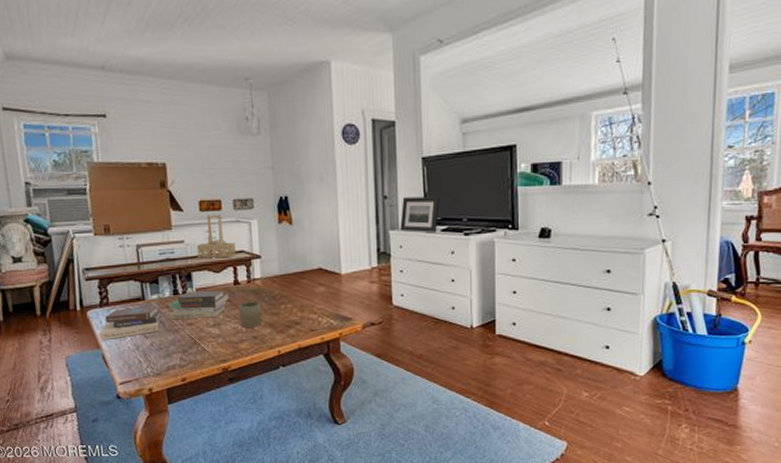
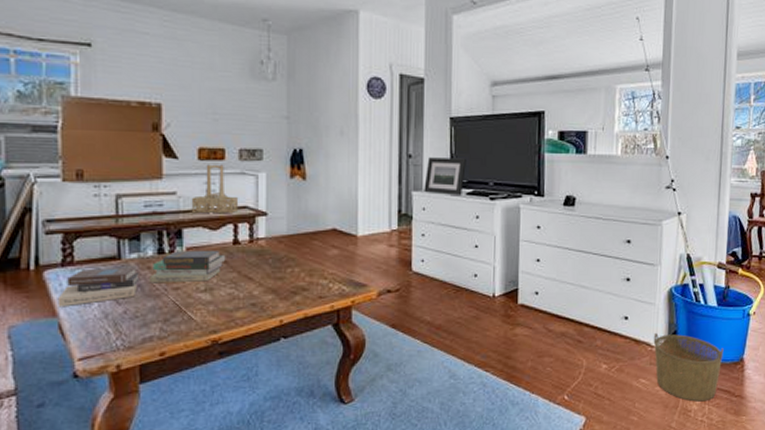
mug: present [238,301,262,329] -> none [236,263,263,295]
basket: none [637,361,715,430] -> present [653,332,724,402]

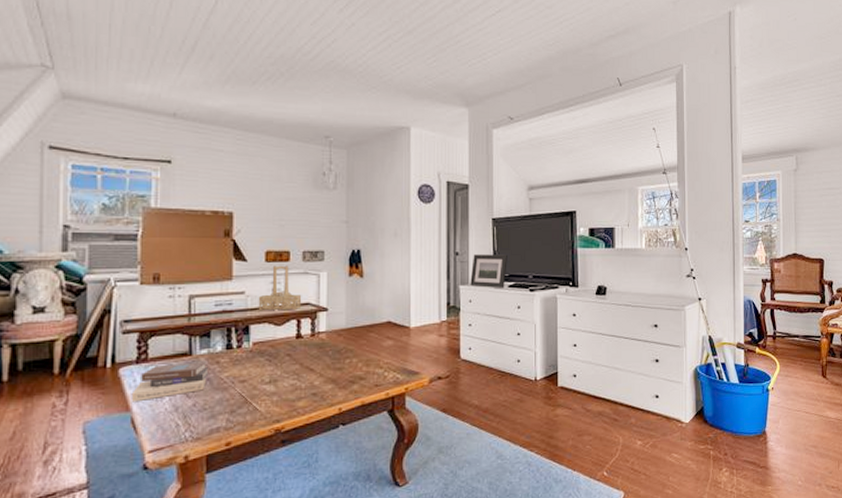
books: present [150,250,226,283] -> none [218,344,290,377]
basket: present [653,332,724,402] -> none [683,409,747,474]

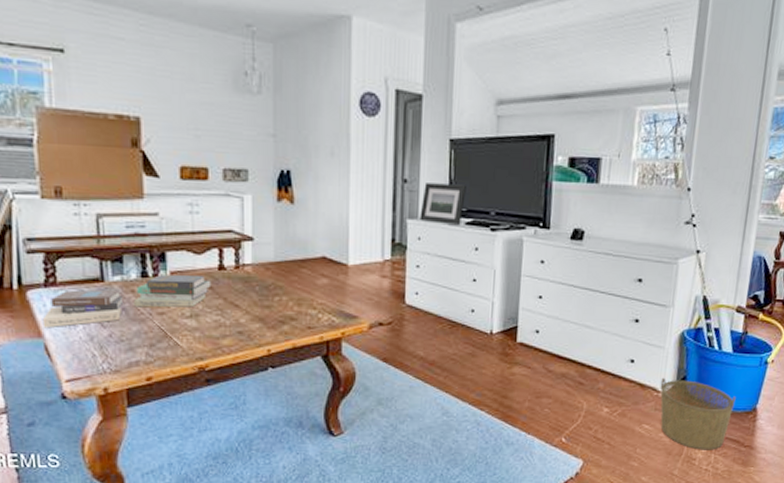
books: none [218,344,290,377] -> present [134,274,212,308]
decorative basket: present [258,265,302,311] -> none [174,184,224,238]
basket: none [683,409,747,474] -> present [660,377,736,450]

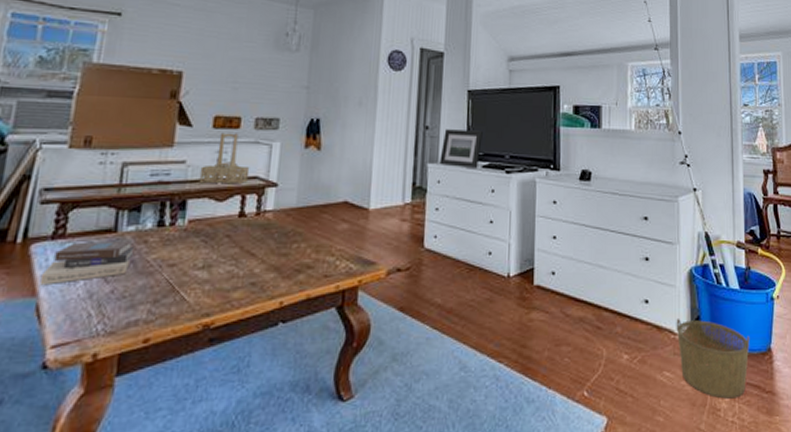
books: present [134,274,212,308] -> none [144,222,230,259]
decorative basket: none [174,184,224,238] -> present [199,132,250,185]

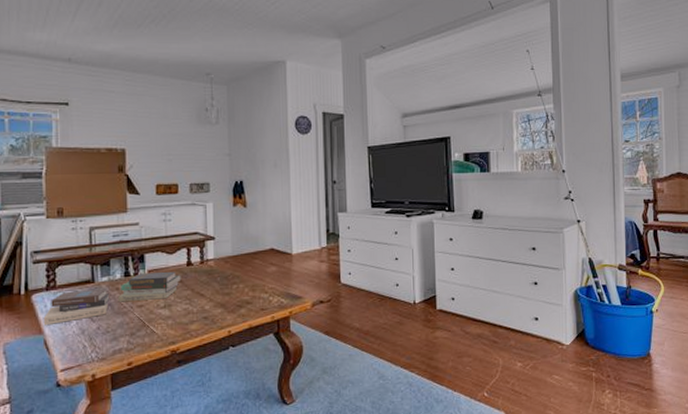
books: none [144,222,230,259] -> present [118,271,181,302]
decorative basket: present [199,132,250,185] -> none [151,197,191,241]
picture frame: present [439,129,483,169] -> none [348,181,384,215]
basket: present [676,317,750,399] -> none [563,331,631,396]

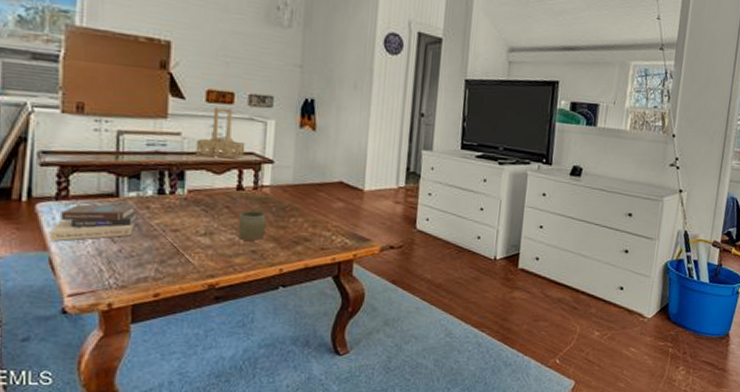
books: present [118,271,181,302] -> none [148,192,229,226]
decorative basket: none [151,197,191,241] -> present [195,107,246,160]
mug: none [190,281,213,310] -> present [237,210,266,242]

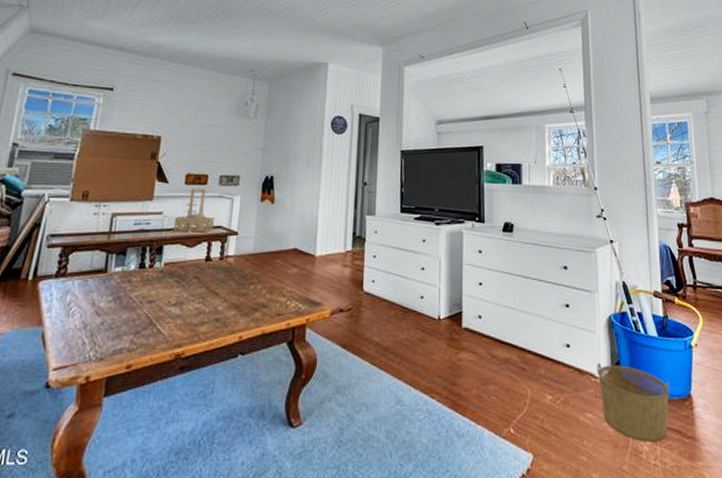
books: present [49,204,138,242] -> none [45,279,121,317]
mug: present [237,210,266,242] -> none [204,279,230,310]
basket: none [645,304,712,373] -> present [596,362,670,442]

